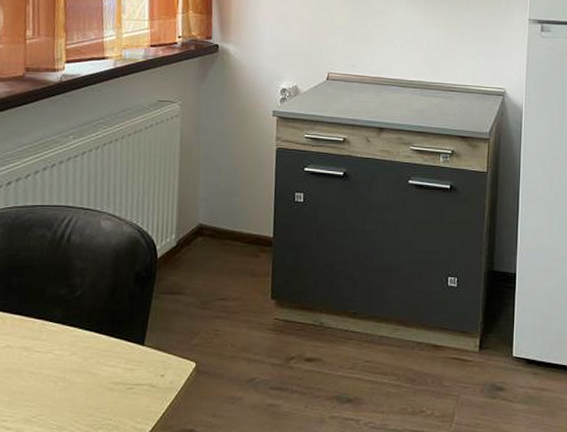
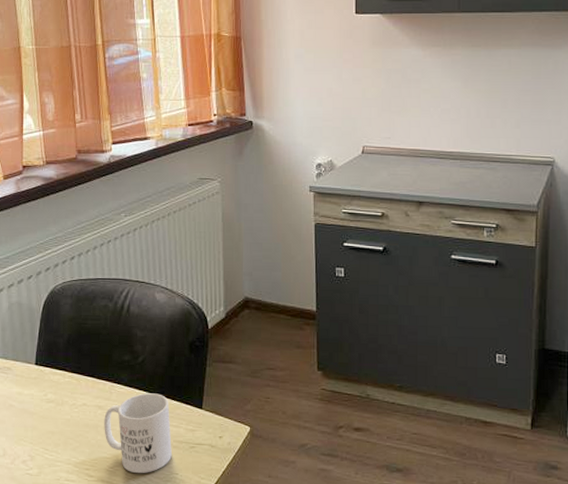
mug: none [29,330,107,422] -> present [104,393,172,474]

